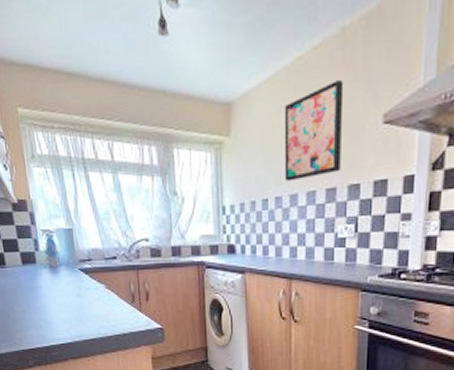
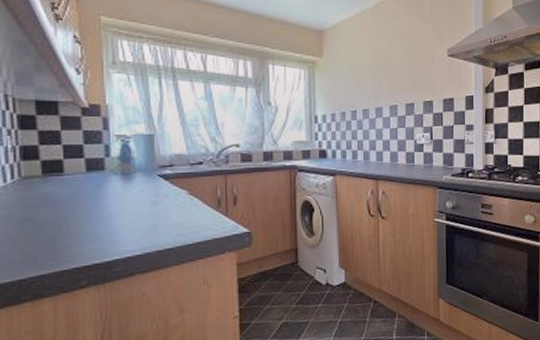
wall art: present [284,79,344,181] -> none [369,21,417,97]

